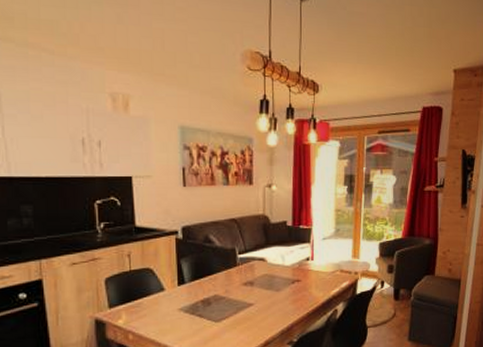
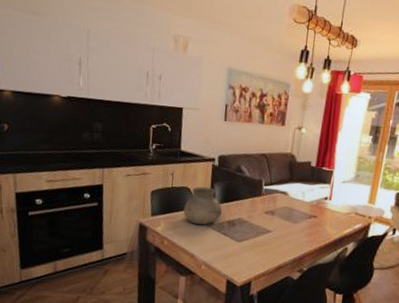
vase: none [148,264,193,310] -> present [183,186,222,225]

